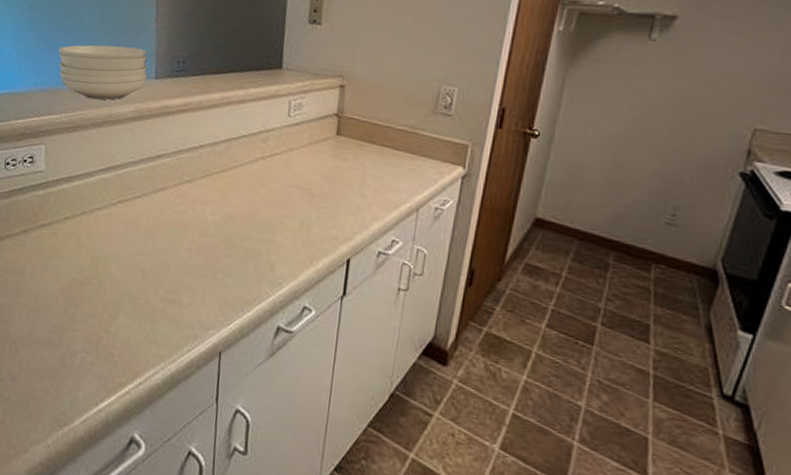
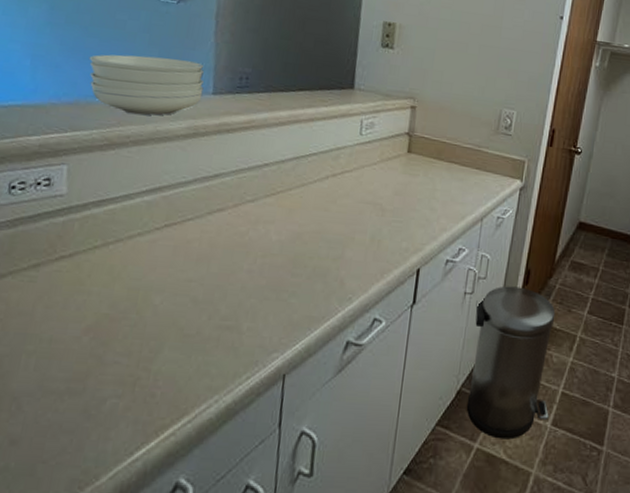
pedal bin: none [400,285,505,456] -> present [466,286,556,440]

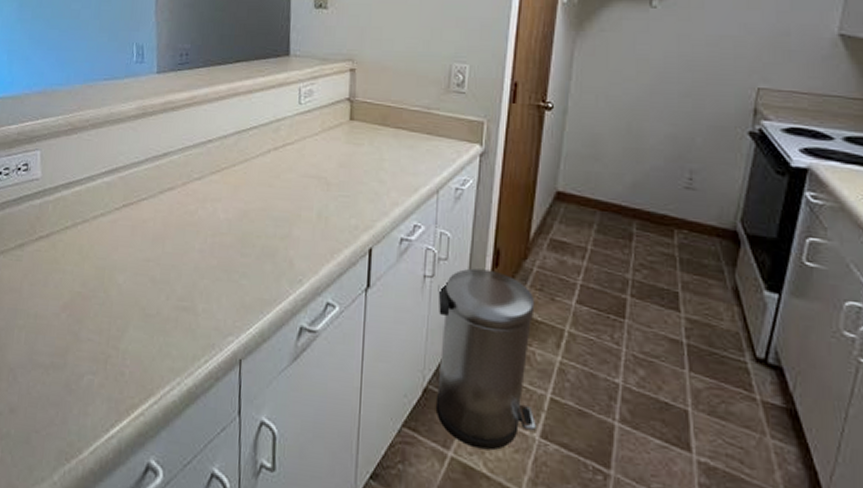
bowl: present [89,54,204,116] -> none [52,41,149,99]

